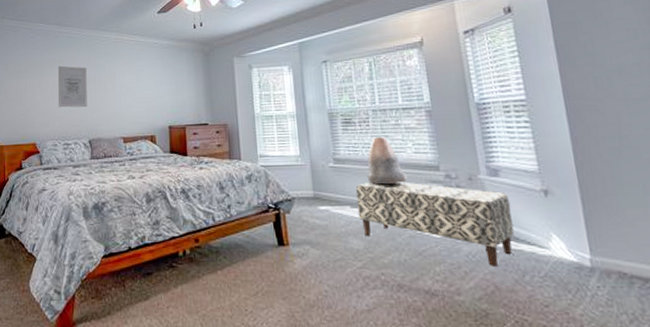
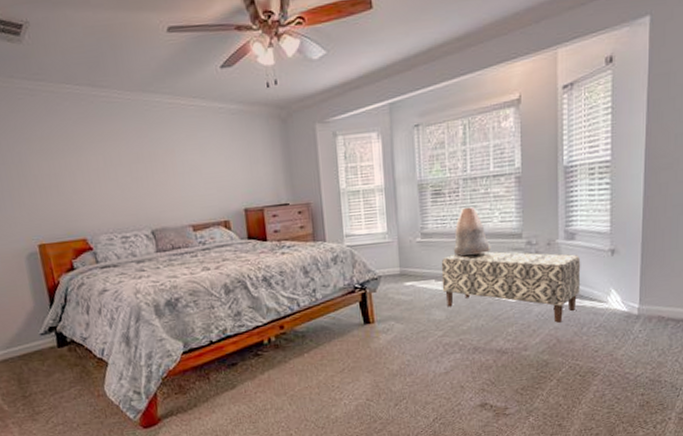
wall art: present [58,66,87,108] -> none [100,141,144,195]

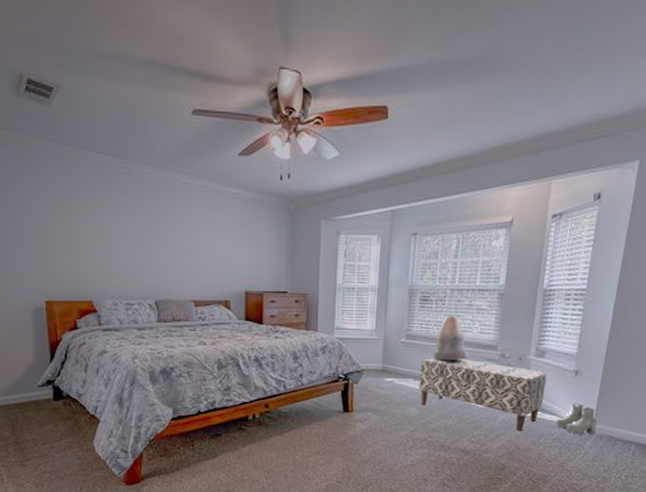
boots: none [596,285,643,319] -> present [555,403,598,434]

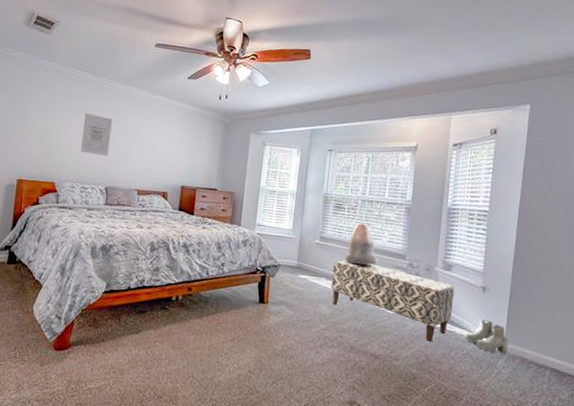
wall art: none [116,210,153,263] -> present [80,113,113,156]

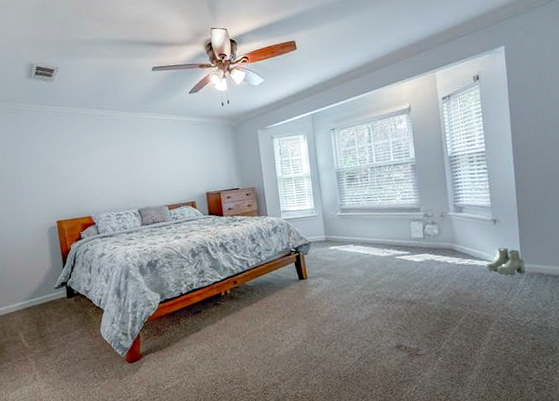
wall art: present [80,113,113,156] -> none [103,146,134,184]
bench: present [330,260,455,342] -> none [357,222,471,279]
decorative urn: present [345,223,378,265] -> none [366,188,396,226]

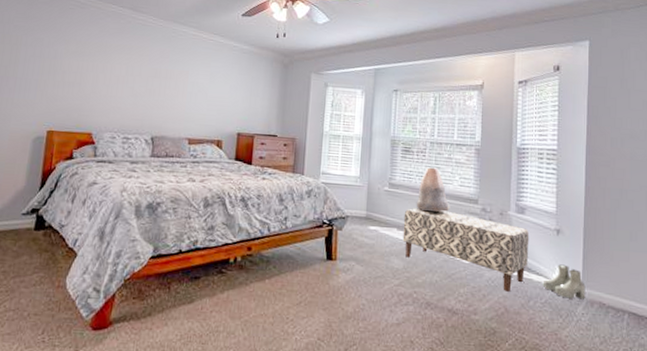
bench: none [357,222,471,279] -> present [402,207,530,292]
decorative urn: none [366,188,396,226] -> present [416,167,450,212]

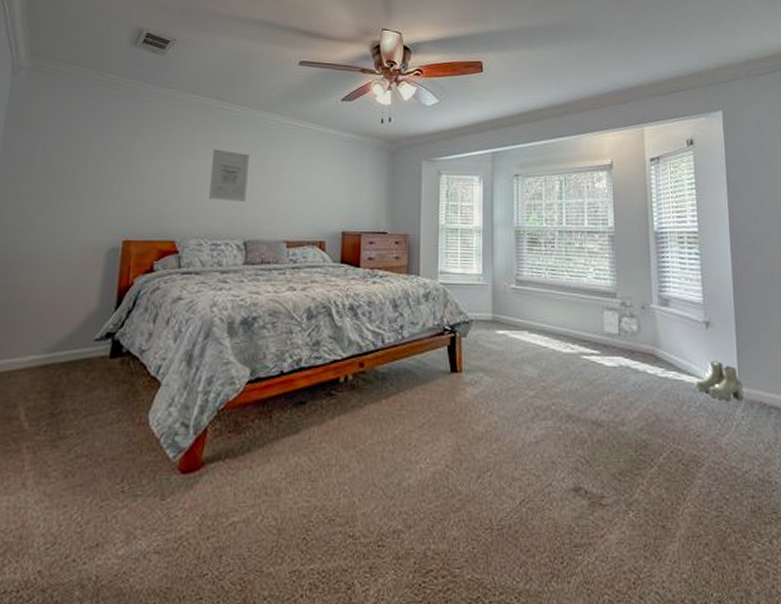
wall art: none [121,54,159,102] -> present [208,149,249,201]
bench: present [402,207,530,292] -> none [535,305,677,396]
decorative urn: present [416,167,450,212] -> none [547,259,586,309]

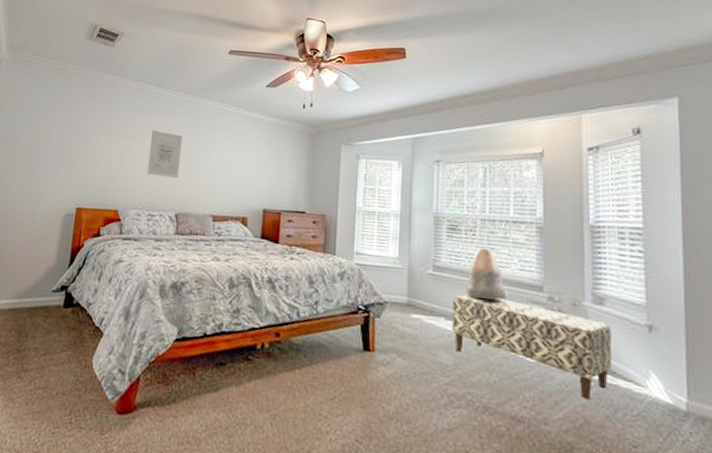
bench: none [535,305,677,396] -> present [451,294,612,399]
decorative urn: none [547,259,586,309] -> present [466,248,509,300]
boots: present [695,361,744,400] -> none [633,368,693,415]

